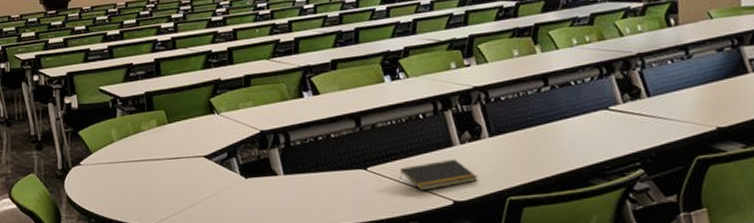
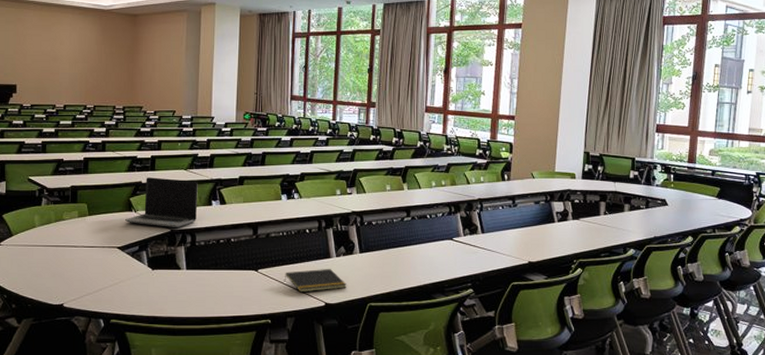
laptop computer: none [208,71,288,128] -> present [125,177,198,227]

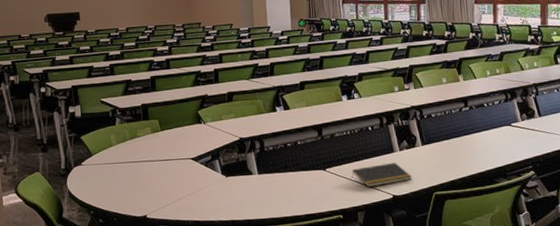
laptop computer: present [125,177,198,227] -> none [196,89,263,136]

